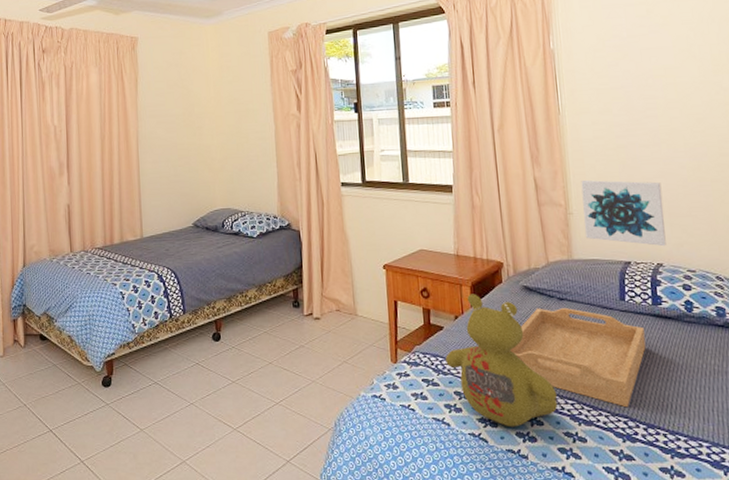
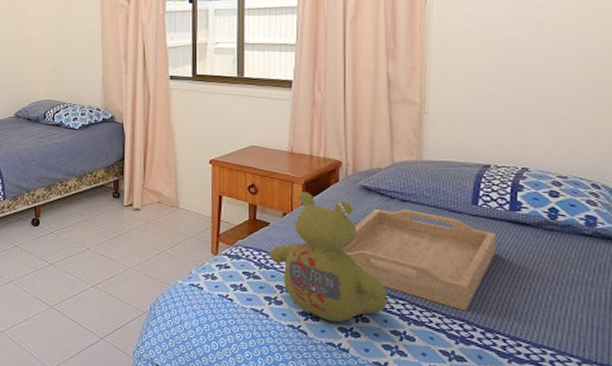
wall art: present [581,179,666,247] -> none [440,76,540,150]

